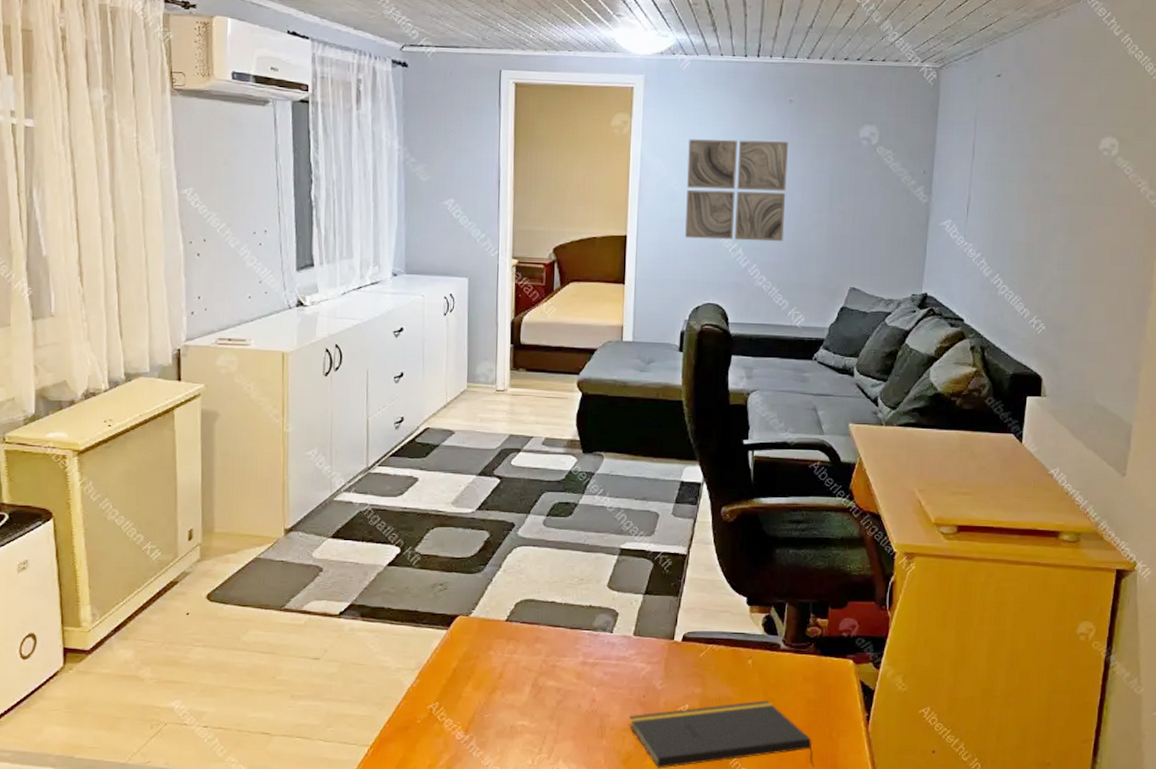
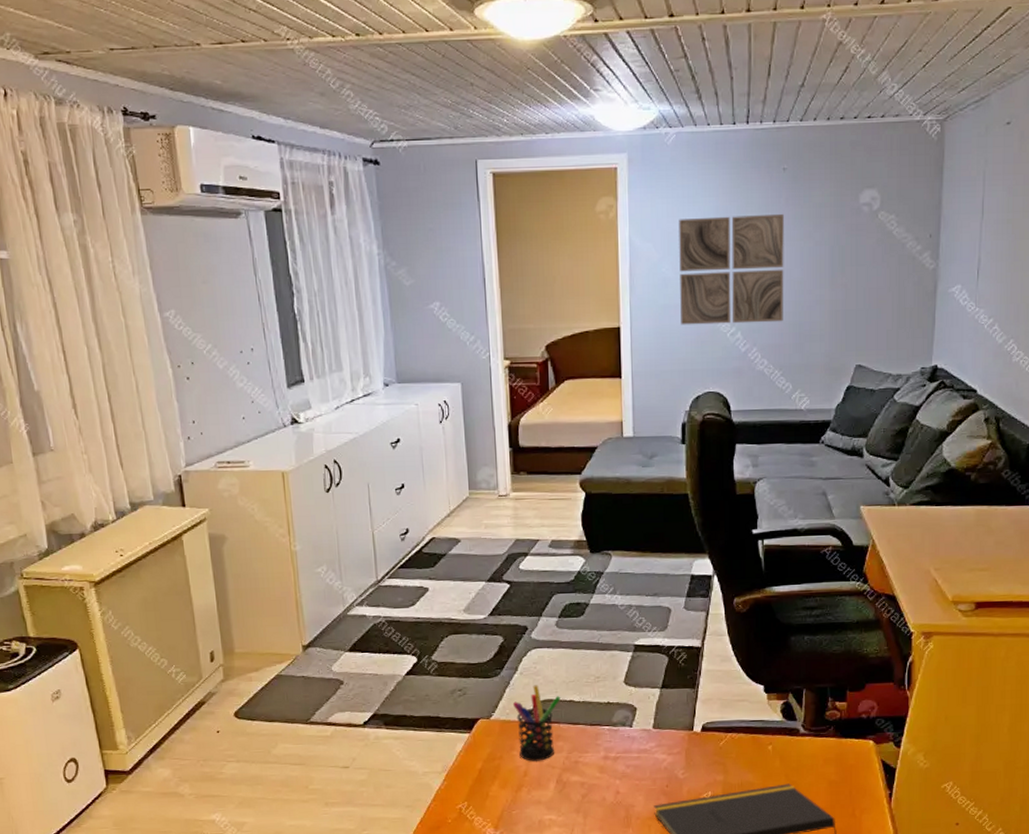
pen holder: none [493,584,542,663] -> present [512,685,561,761]

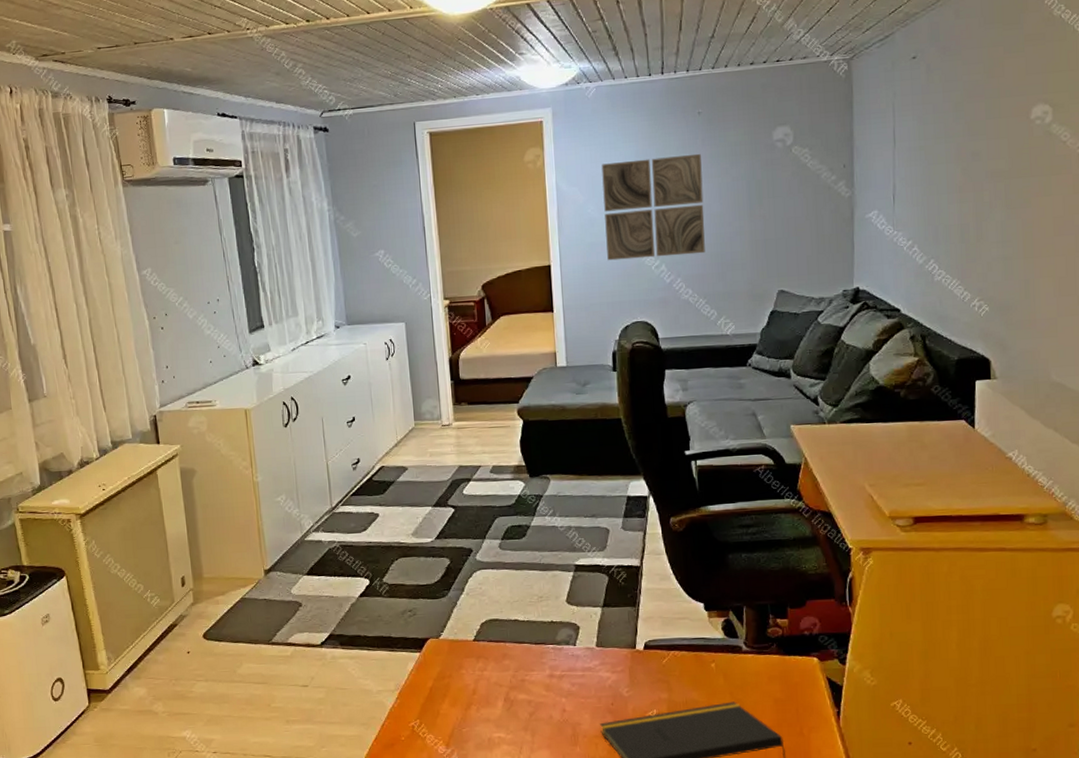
pen holder: present [512,685,561,761] -> none [460,605,506,680]

